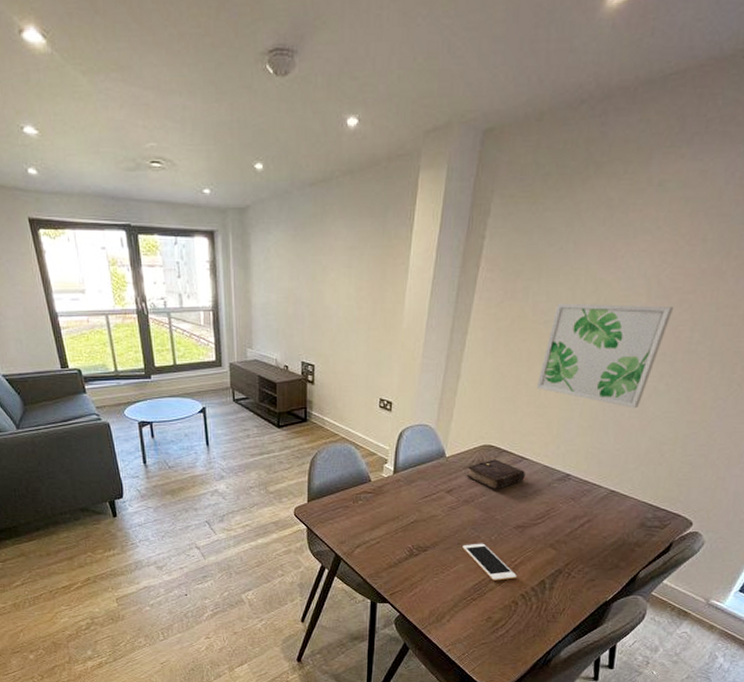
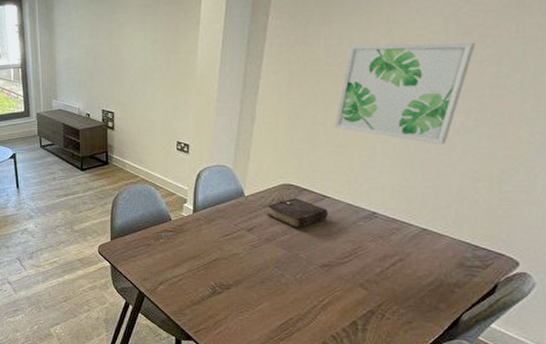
cell phone: present [462,543,517,581] -> none [266,281,326,321]

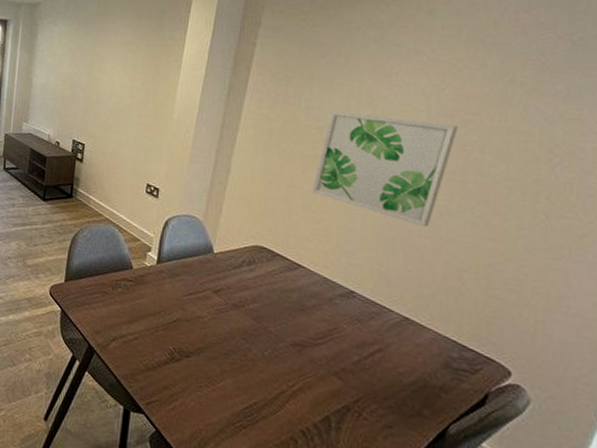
book: present [266,198,332,229] -> none [235,262,307,298]

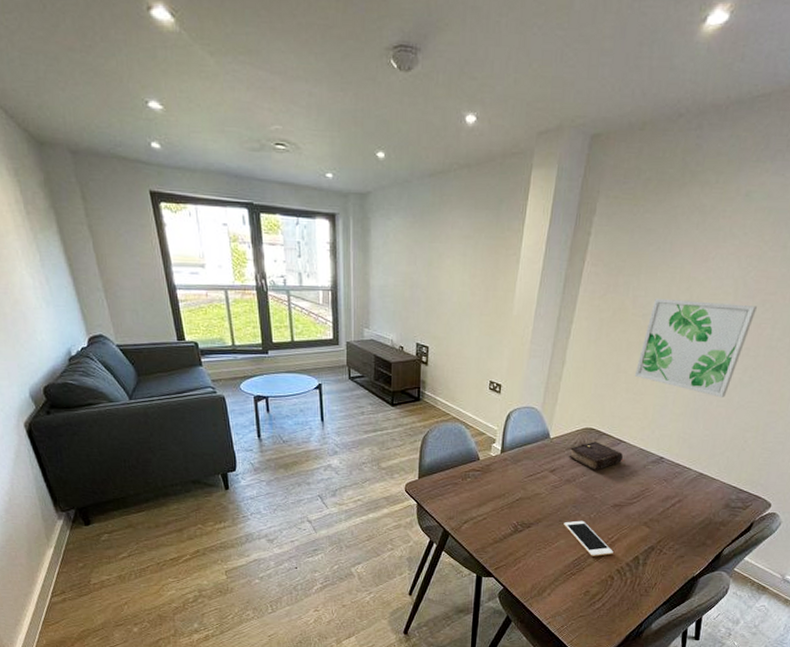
cell phone: none [230,356,295,409] -> present [564,520,613,557]
book: none [235,262,307,298] -> present [568,441,626,471]

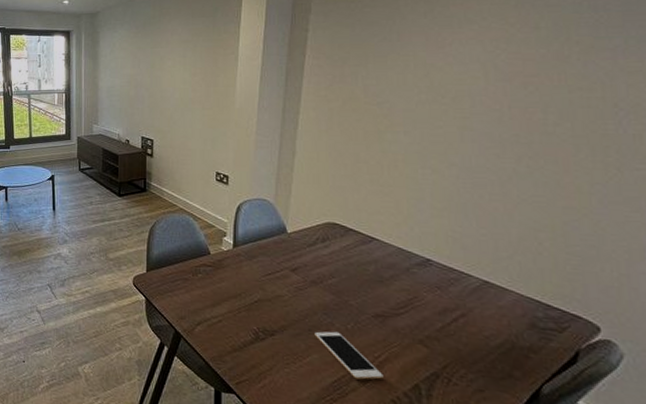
book: present [568,441,626,471] -> none [311,238,383,272]
wall art: present [634,298,757,398] -> none [377,86,517,191]

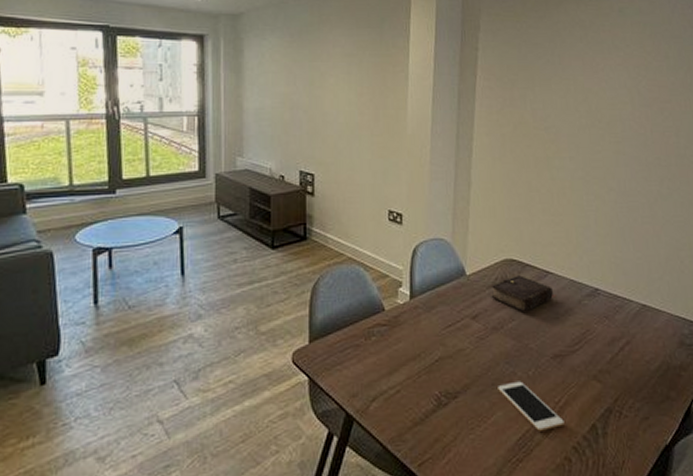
book: none [311,238,383,272] -> present [491,275,557,312]

